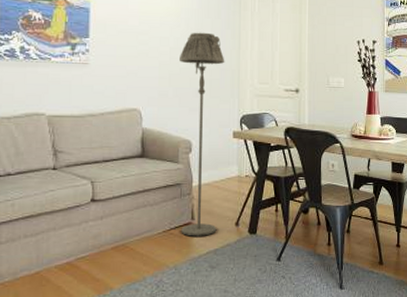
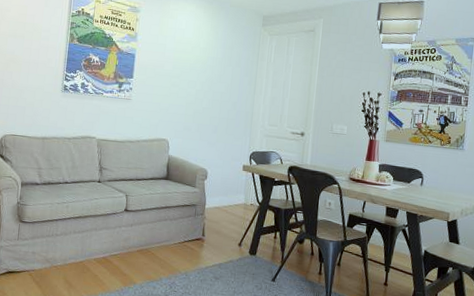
floor lamp: present [180,32,225,237] -> none [193,78,241,251]

